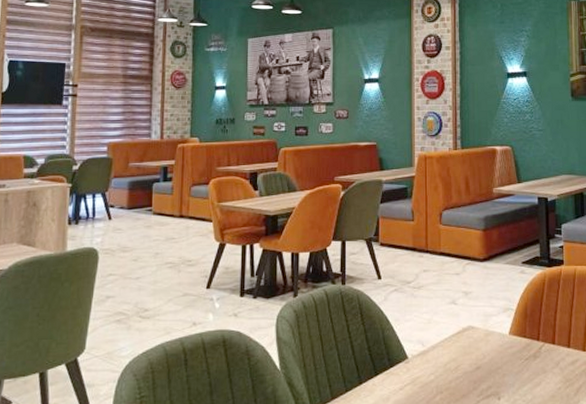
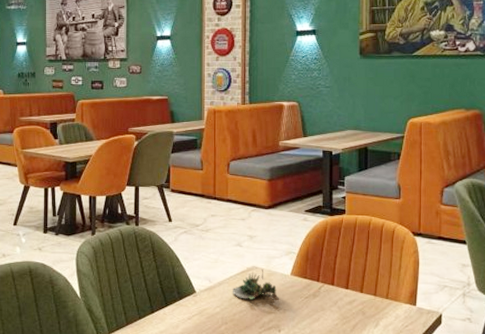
succulent plant: none [448,329,498,365] -> present [233,269,280,301]

